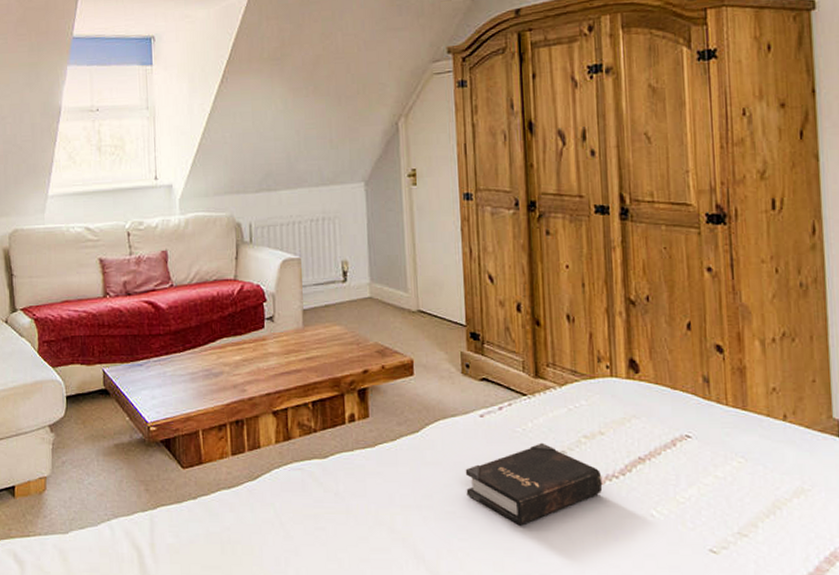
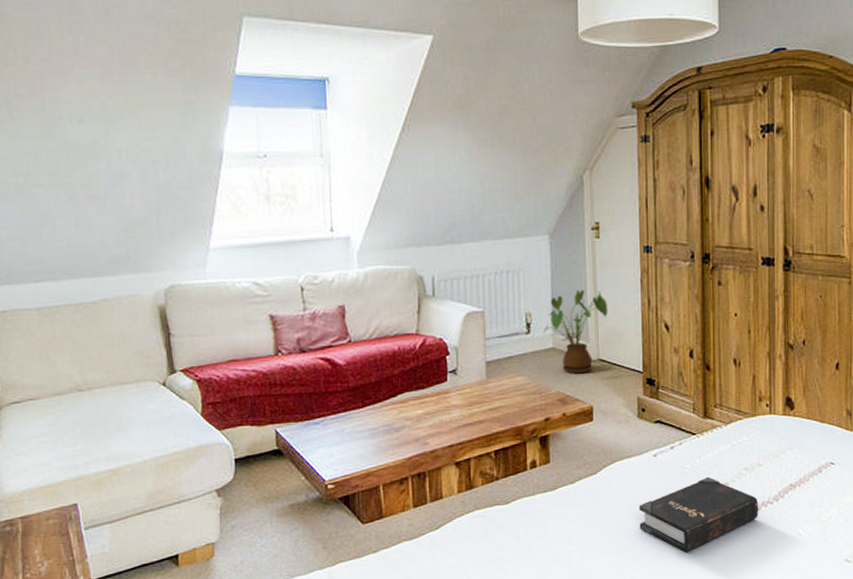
house plant: none [360,238,428,325] -> present [543,290,609,374]

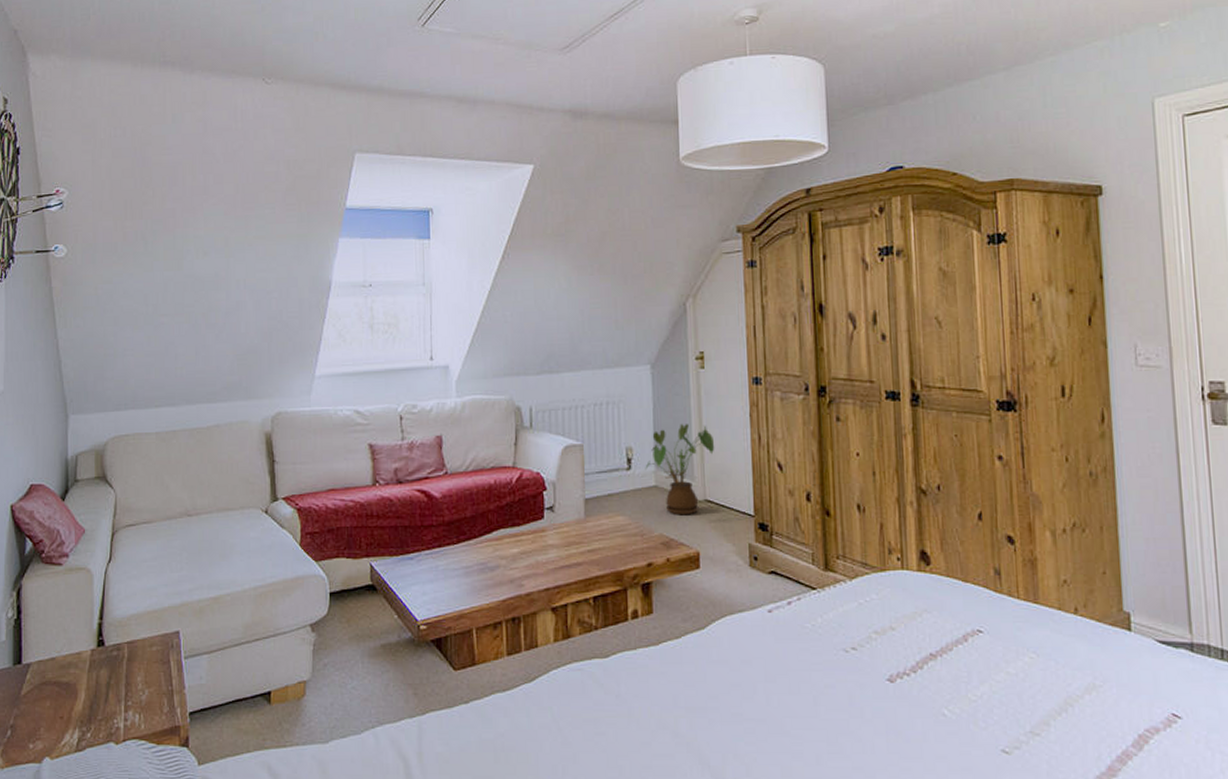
hardback book: present [639,476,759,553] -> none [753,639,894,727]

